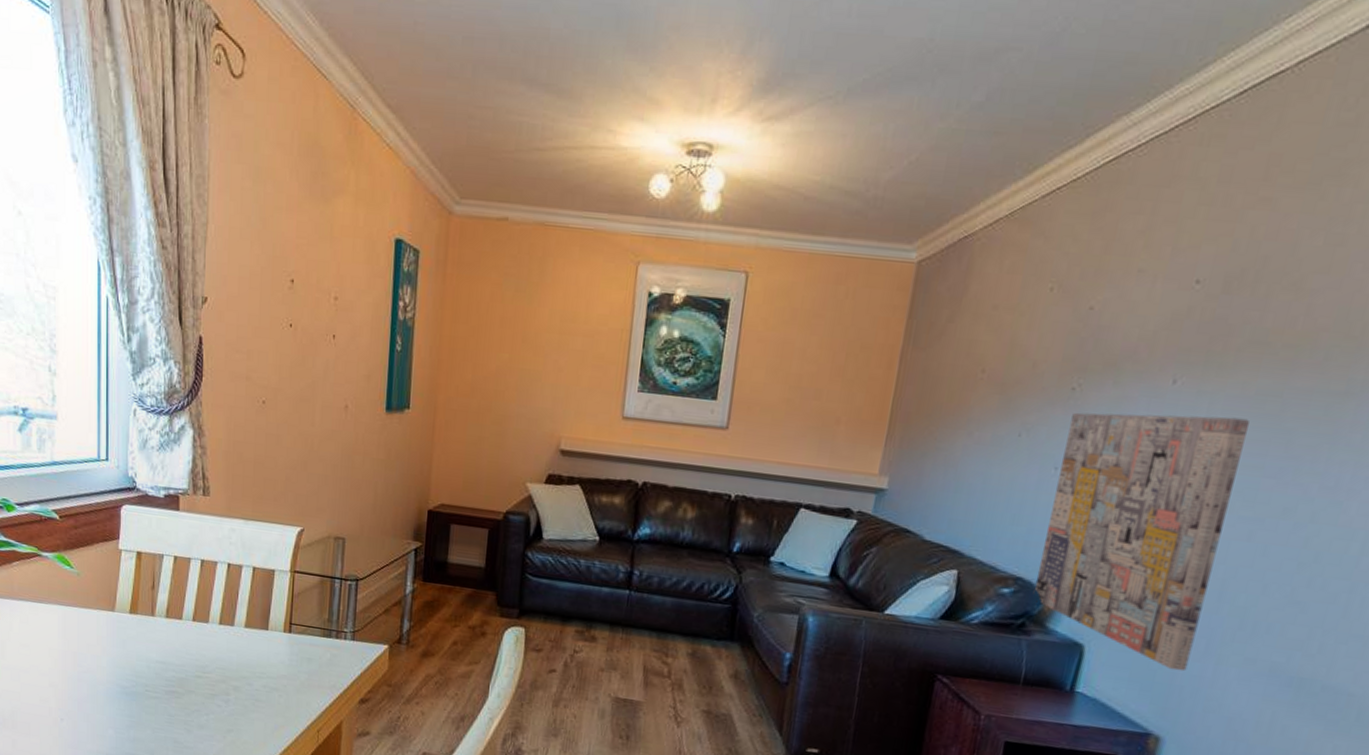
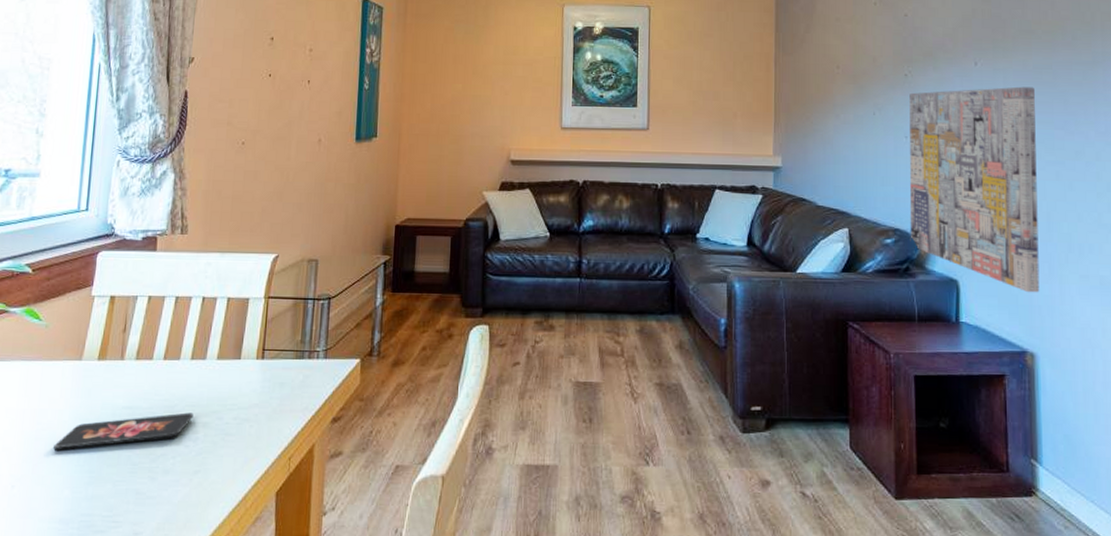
smartphone: none [95,671,224,697] -> present [53,412,194,451]

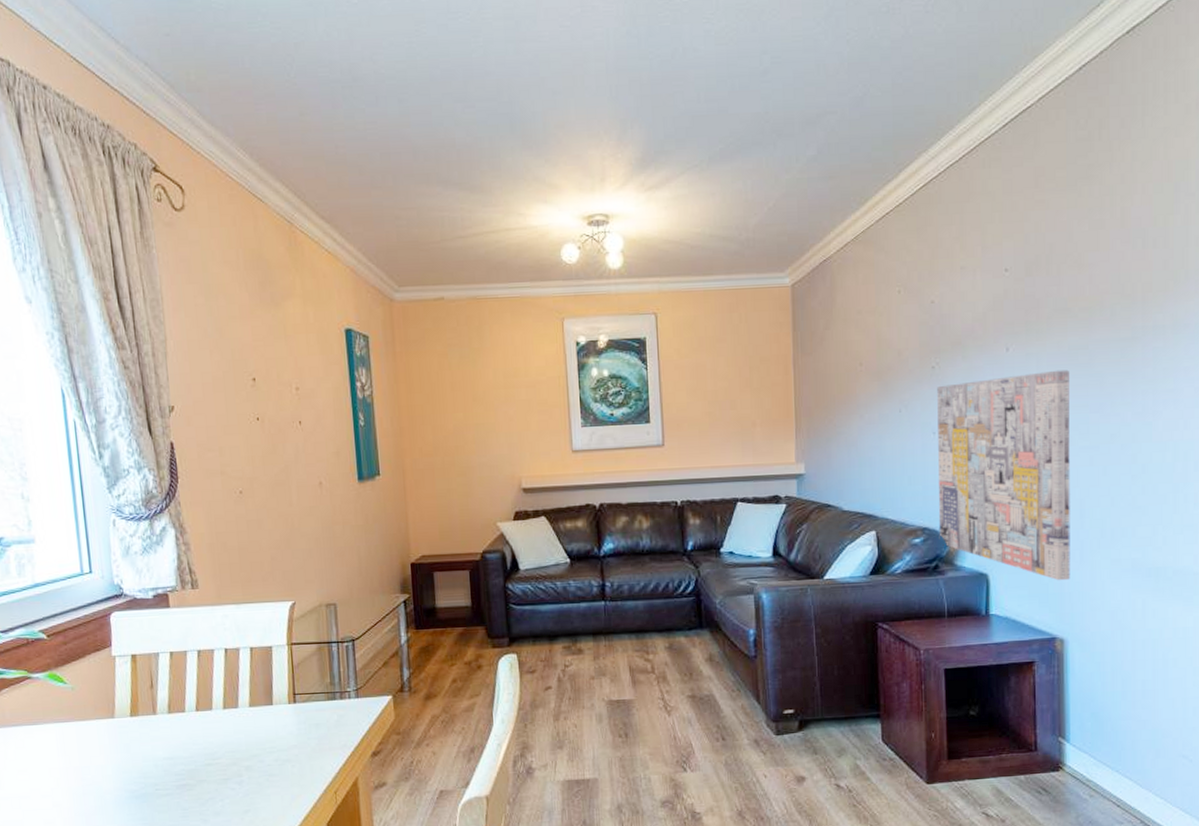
smartphone: present [53,412,194,451] -> none [103,758,235,803]

